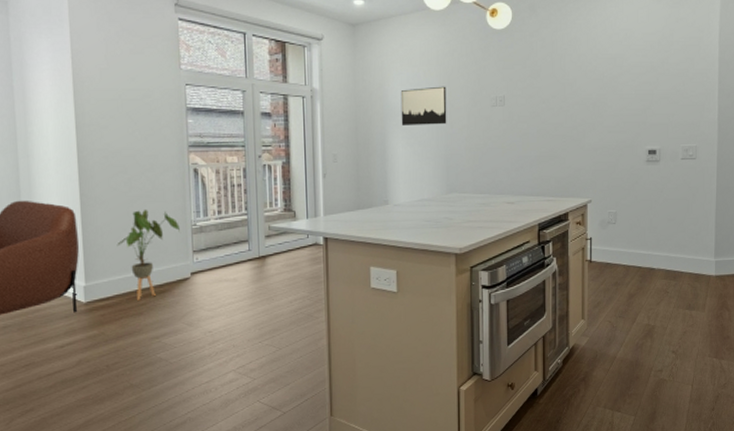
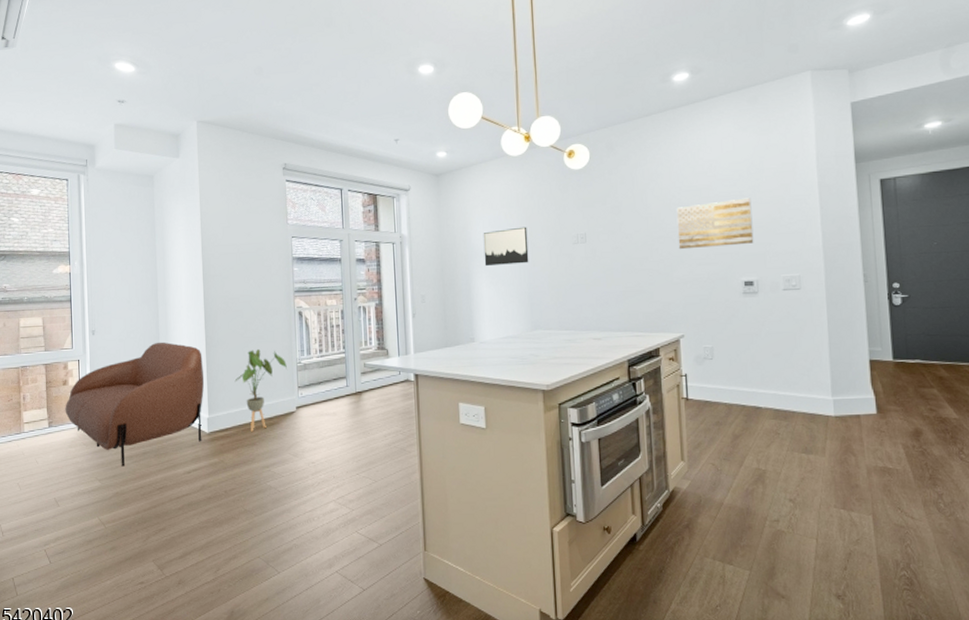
wall art: none [591,69,660,117] -> present [676,197,754,250]

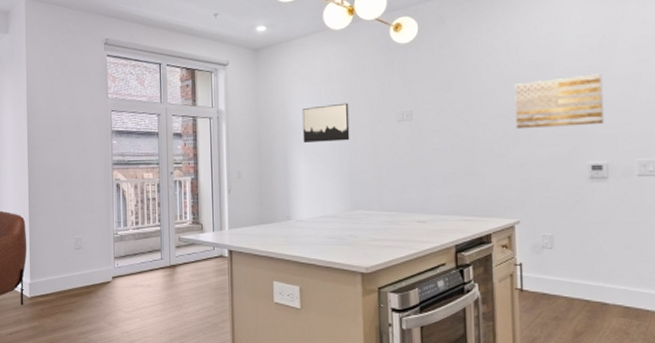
house plant: present [234,348,287,432] -> none [55,218,104,299]

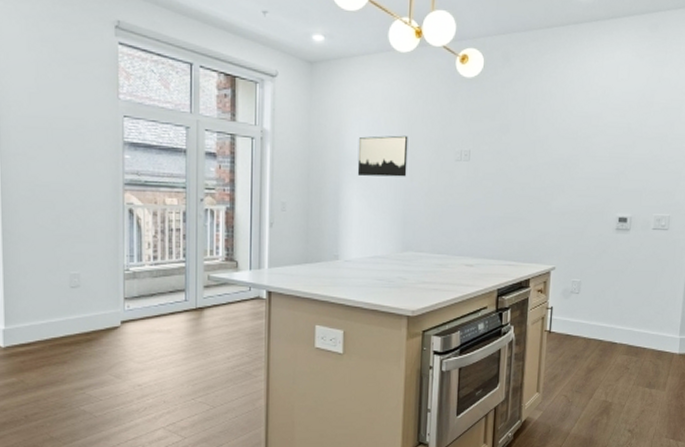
wall art: present [514,73,604,130] -> none [561,131,637,180]

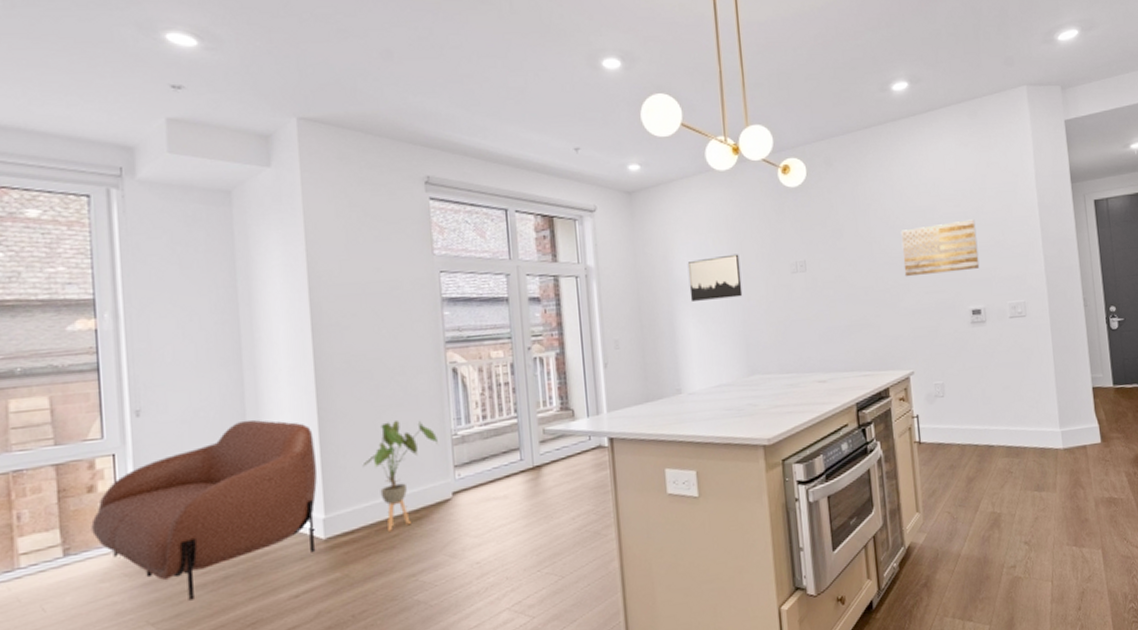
house plant: none [41,249,111,348] -> present [362,419,438,531]
wall art: none [561,131,637,180] -> present [900,219,980,277]

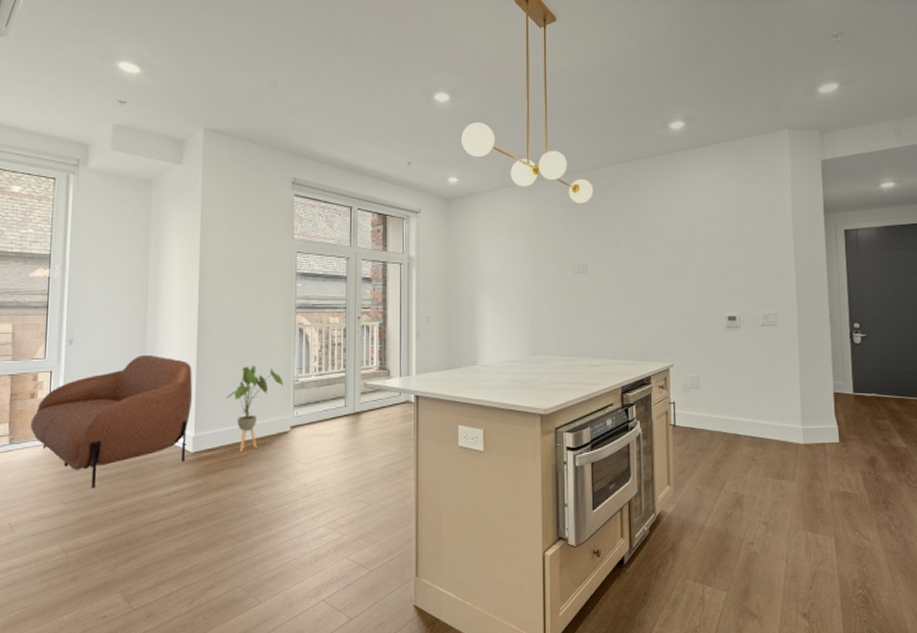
wall art: present [687,254,743,301] -> none [489,254,533,290]
wall art: present [900,219,980,277] -> none [669,239,737,284]

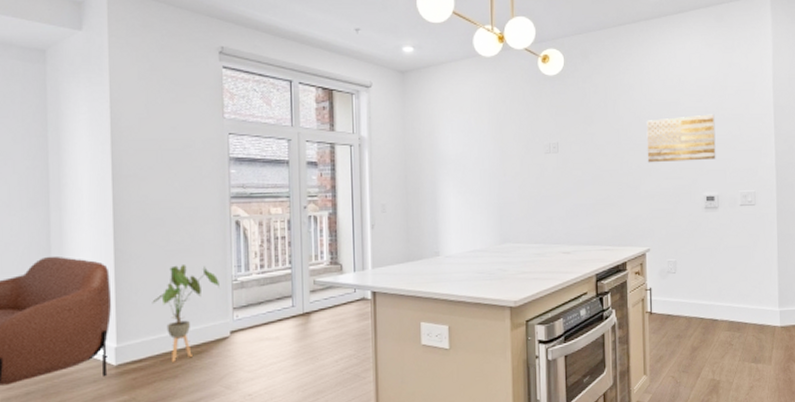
wall art: none [669,239,737,284] -> present [646,114,716,163]

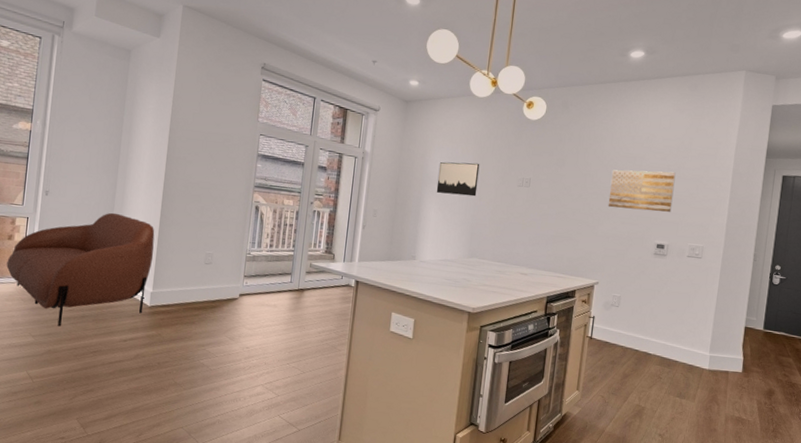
house plant: present [152,263,219,362] -> none [183,234,237,311]
wall art: none [451,133,500,174] -> present [436,161,480,197]

